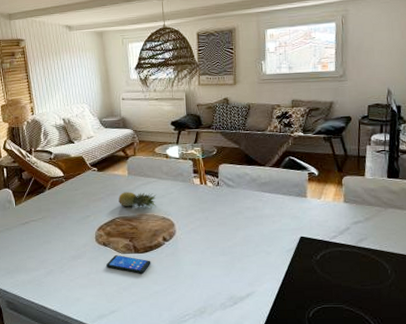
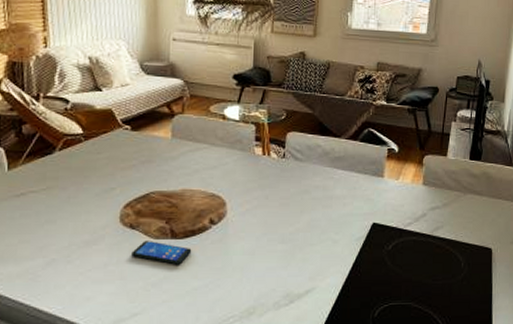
fruit: present [118,192,156,209] -> none [156,159,205,182]

